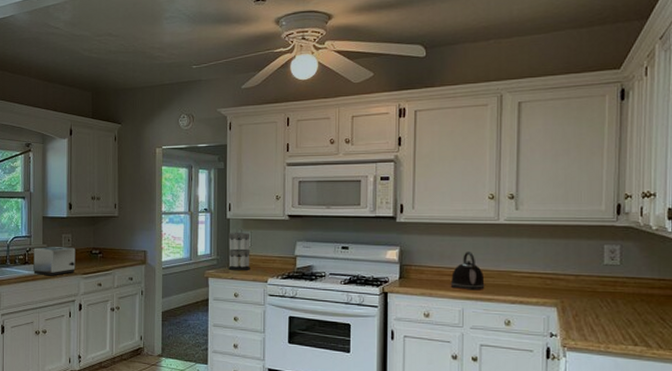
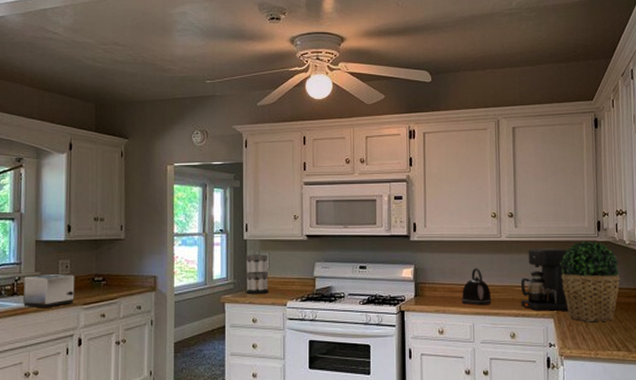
coffee maker: none [519,233,579,301] -> present [520,249,569,312]
potted plant: none [567,226,642,314] -> present [559,241,620,323]

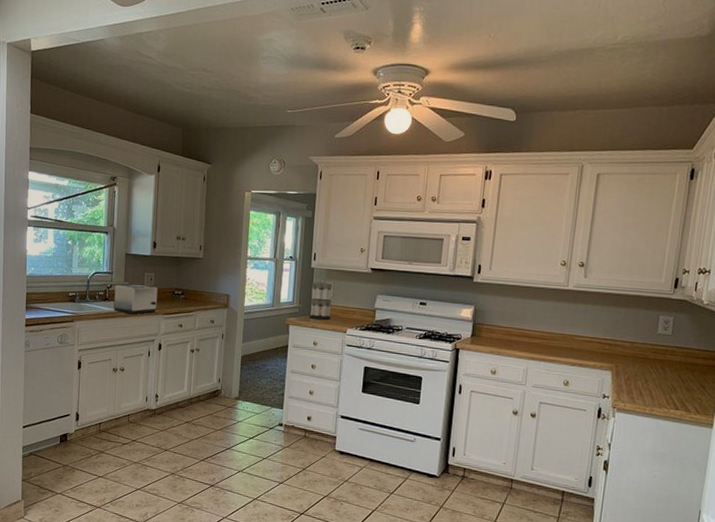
kettle: present [461,268,492,306] -> none [517,314,550,352]
coffee maker: present [520,249,569,312] -> none [579,300,638,366]
potted plant: present [559,241,620,323] -> none [626,297,693,380]

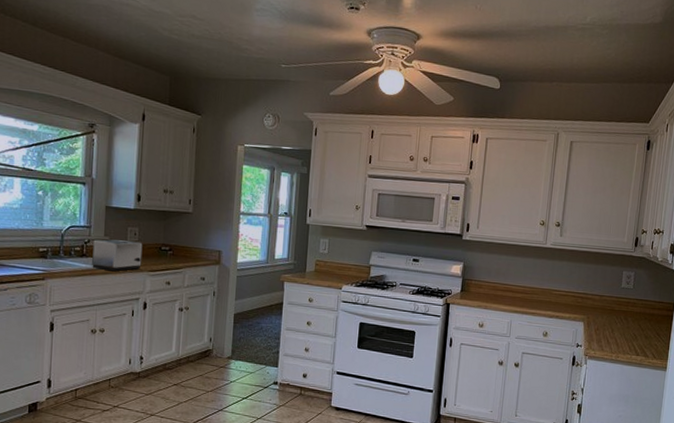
spice rack: present [309,277,333,321] -> none [305,233,329,277]

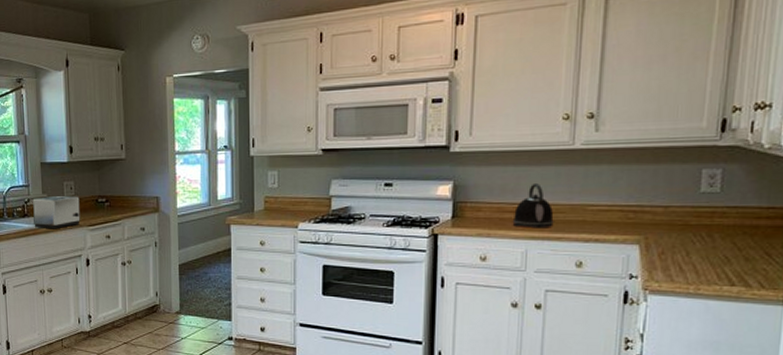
kettle: none [502,270,531,305] -> present [512,184,554,229]

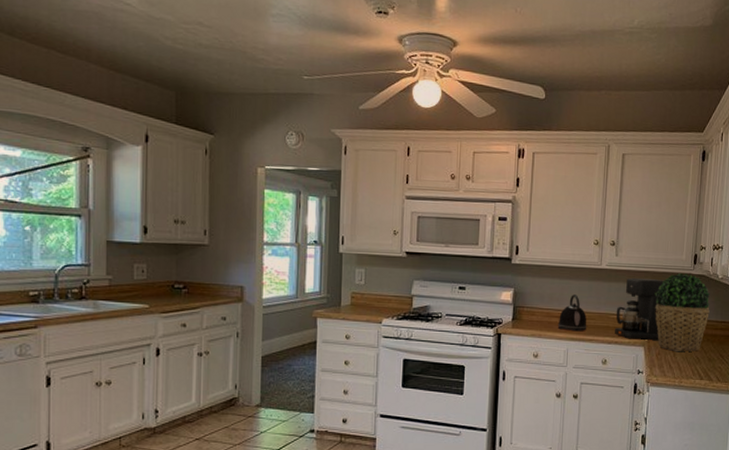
toaster: present [33,195,80,229] -> none [93,277,152,315]
coffee maker: none [594,157,672,237] -> present [615,278,664,341]
potted plant: none [656,146,750,251] -> present [655,273,711,352]

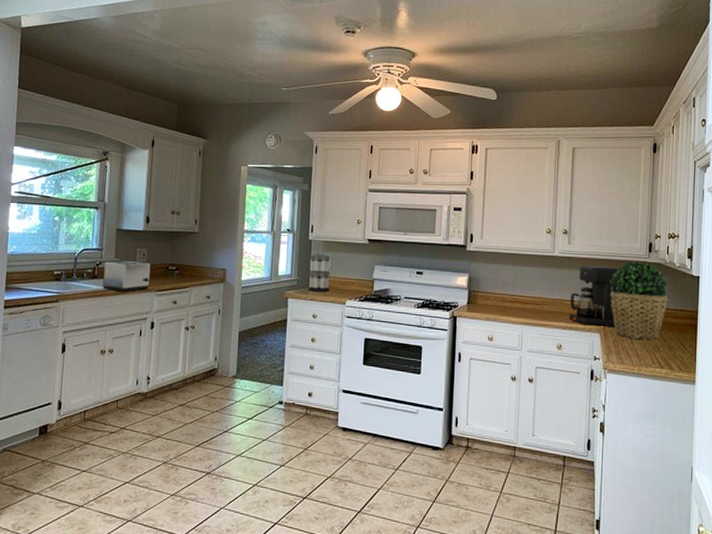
toaster: none [93,277,152,315] -> present [103,260,151,292]
spice rack: none [340,262,365,311] -> present [308,249,331,293]
kettle: present [557,294,587,332] -> none [511,280,541,317]

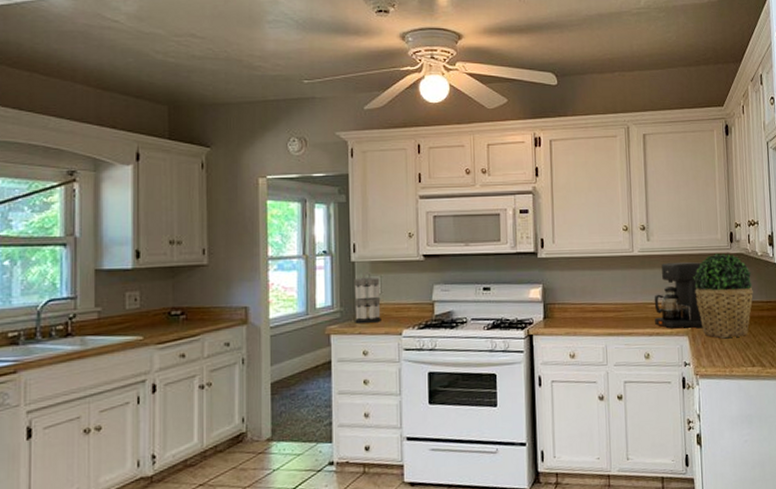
toaster: present [103,260,151,292] -> none [80,308,146,351]

